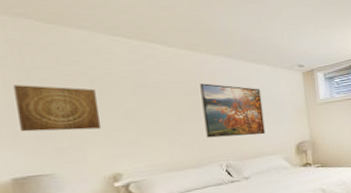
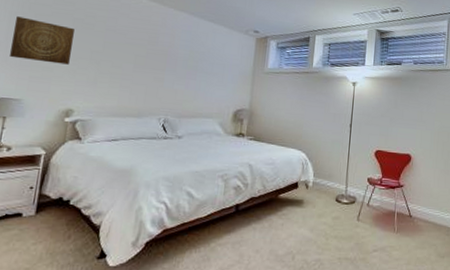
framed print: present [200,83,266,138] -> none [153,36,213,95]

